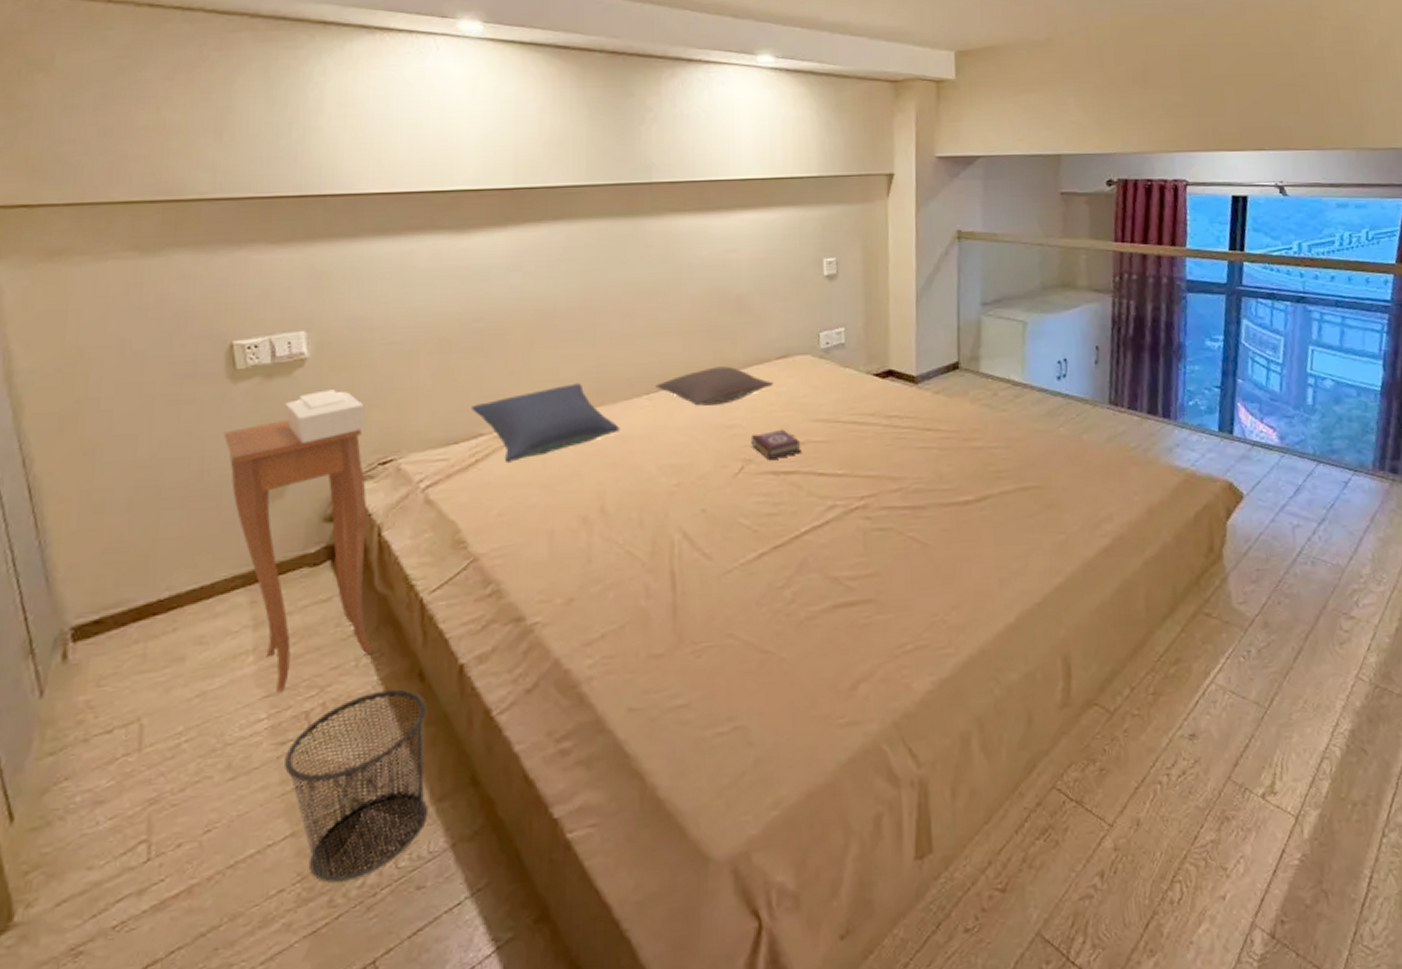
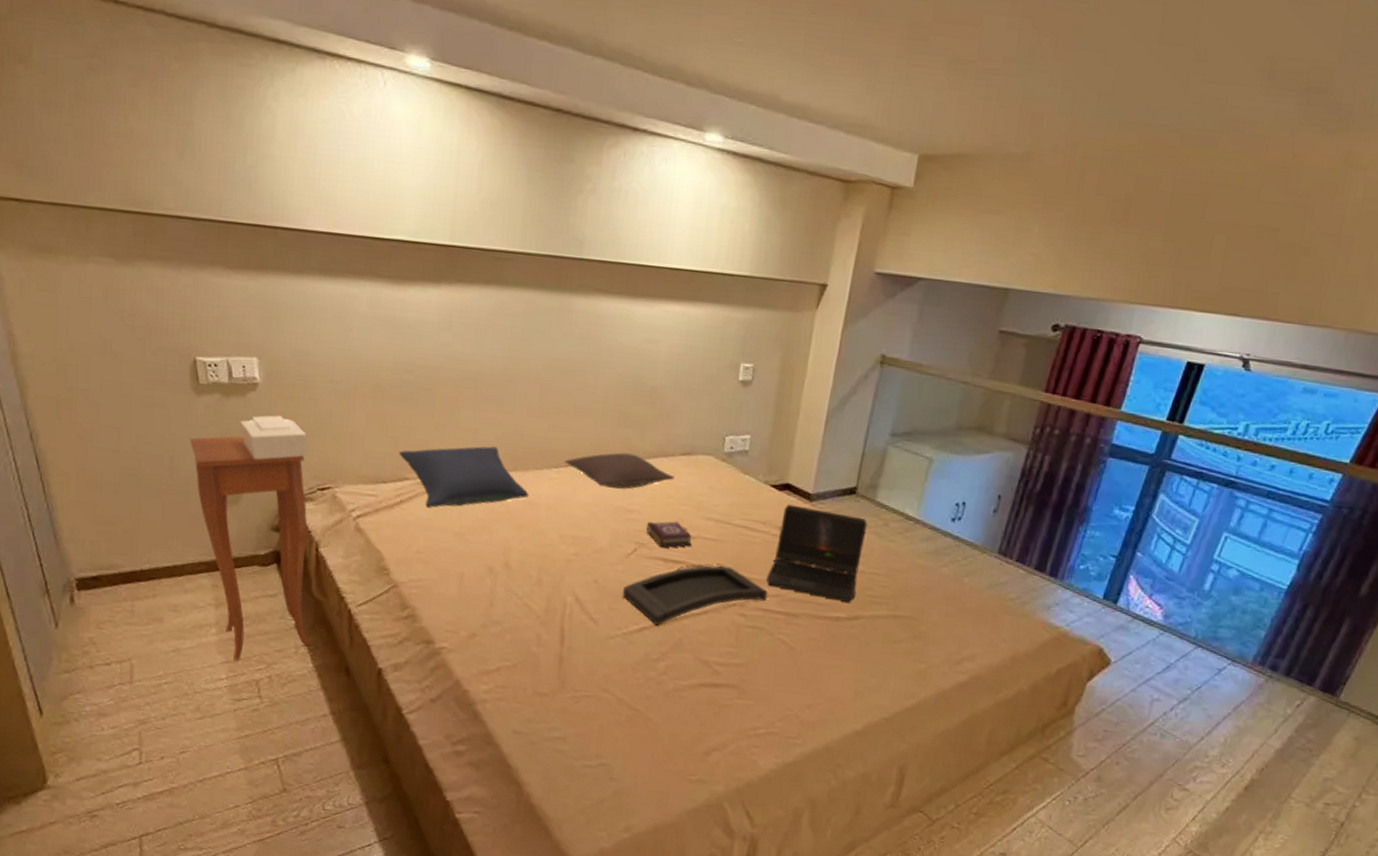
waste bin: present [285,689,427,883] -> none [240,675,351,811]
tray: none [735,467,890,548] -> present [623,565,768,625]
laptop computer: none [885,390,979,483] -> present [767,504,868,602]

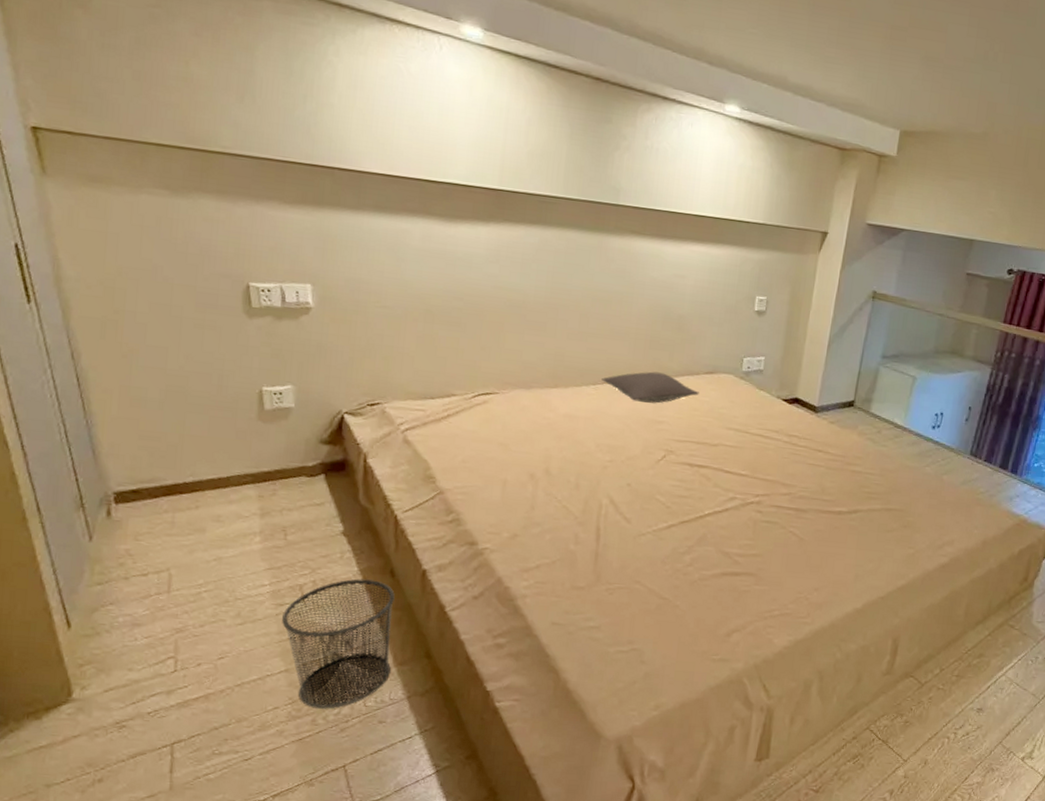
side table: present [189,435,309,661] -> none [239,355,356,567]
tissue box: present [240,415,308,460] -> none [291,337,359,378]
waste bin: none [240,675,351,811] -> present [282,578,395,709]
pillow: present [399,446,529,508] -> none [447,366,569,421]
tray: present [623,565,768,625] -> none [653,469,781,523]
book: present [646,521,692,548] -> none [674,431,715,455]
laptop computer: present [767,504,868,602] -> none [779,415,864,498]

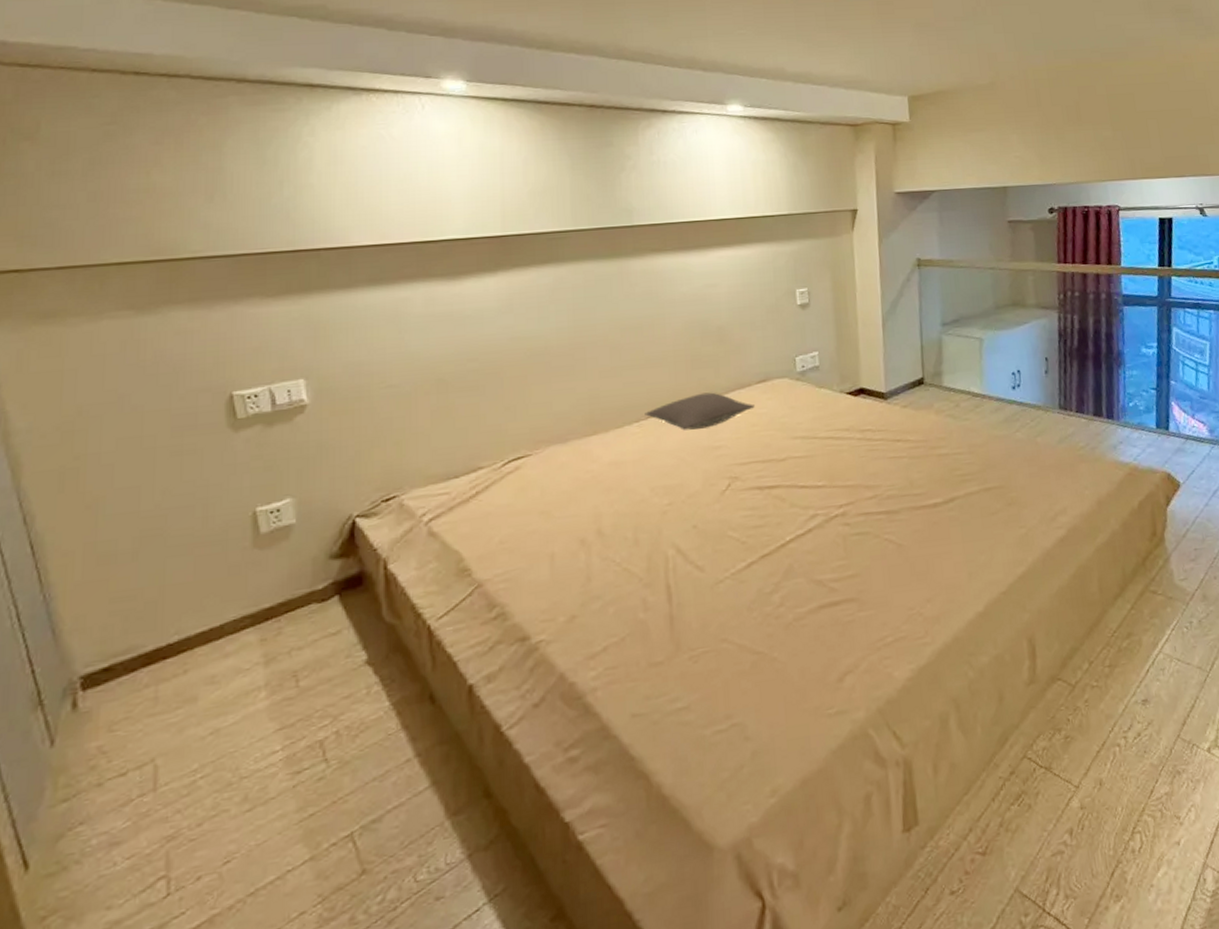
waste bin: present [282,578,395,709] -> none [301,712,443,902]

